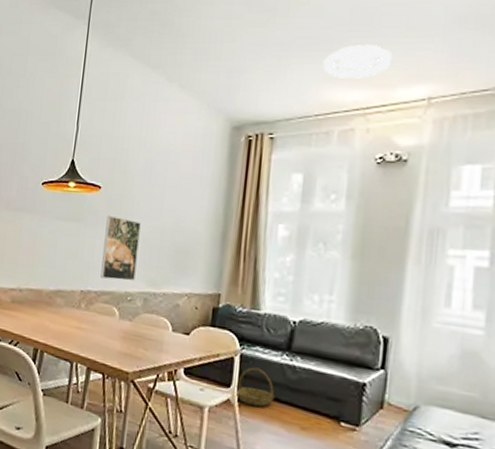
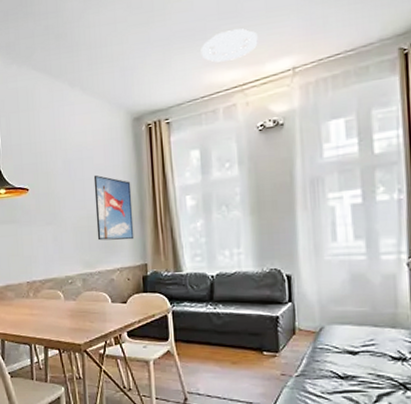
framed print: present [100,215,141,281] -> none [38,212,72,268]
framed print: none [168,183,218,264] -> present [93,175,134,241]
basket: present [235,367,275,407] -> none [172,320,207,352]

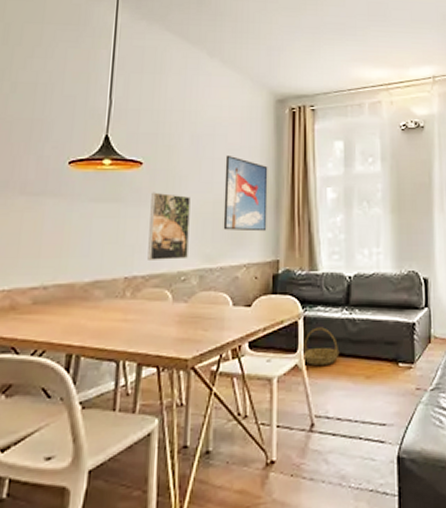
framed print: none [38,212,72,268] -> present [148,192,191,260]
basket: none [172,320,207,352] -> present [302,327,340,366]
ceiling light: present [201,28,258,62] -> none [350,32,403,60]

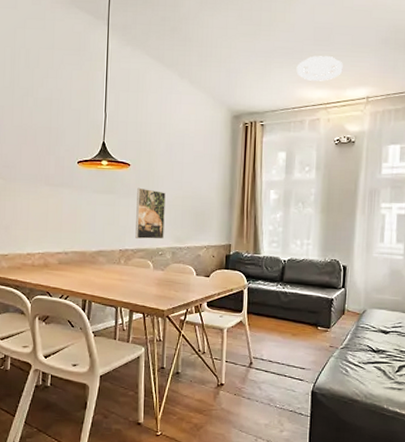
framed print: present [223,154,268,232] -> none [189,160,225,222]
basket: present [302,327,340,366] -> none [245,296,274,323]
ceiling light: none [350,32,403,60] -> present [296,56,343,81]

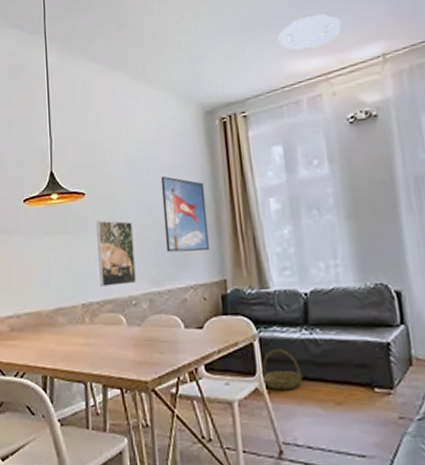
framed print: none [189,160,225,222] -> present [160,175,210,253]
basket: none [245,296,274,323] -> present [260,348,303,389]

